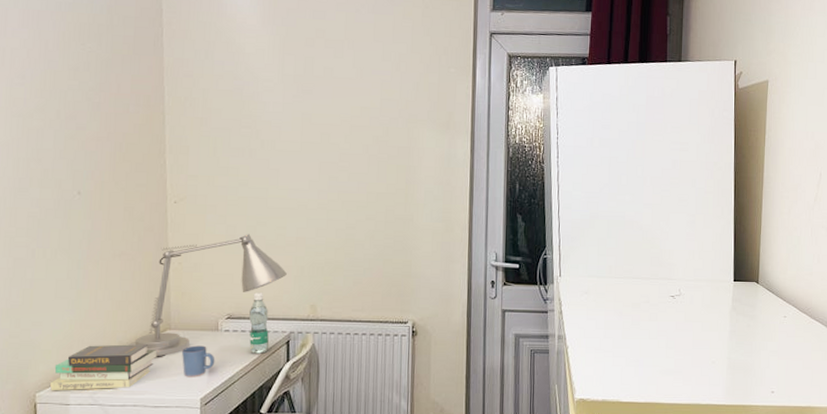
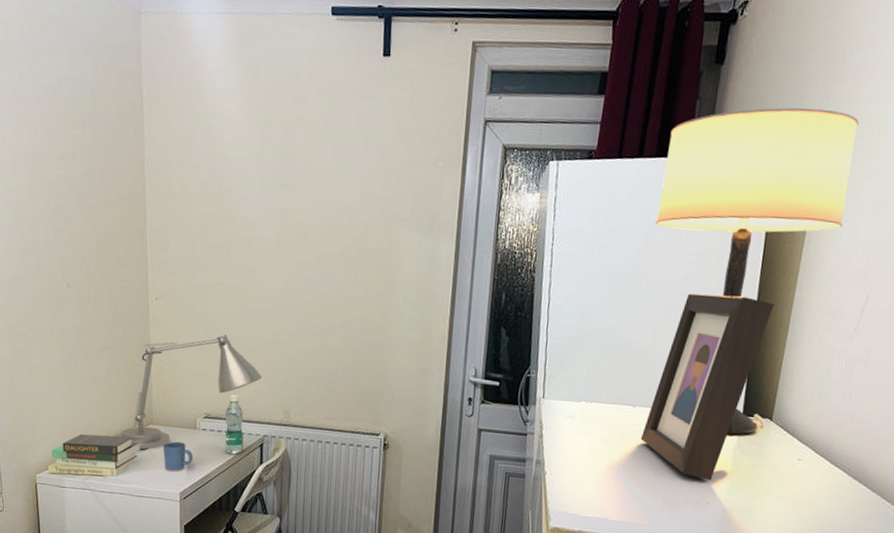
table lamp: none [643,22,795,297] -> present [655,107,859,434]
picture frame: none [649,177,748,342] -> present [640,293,774,481]

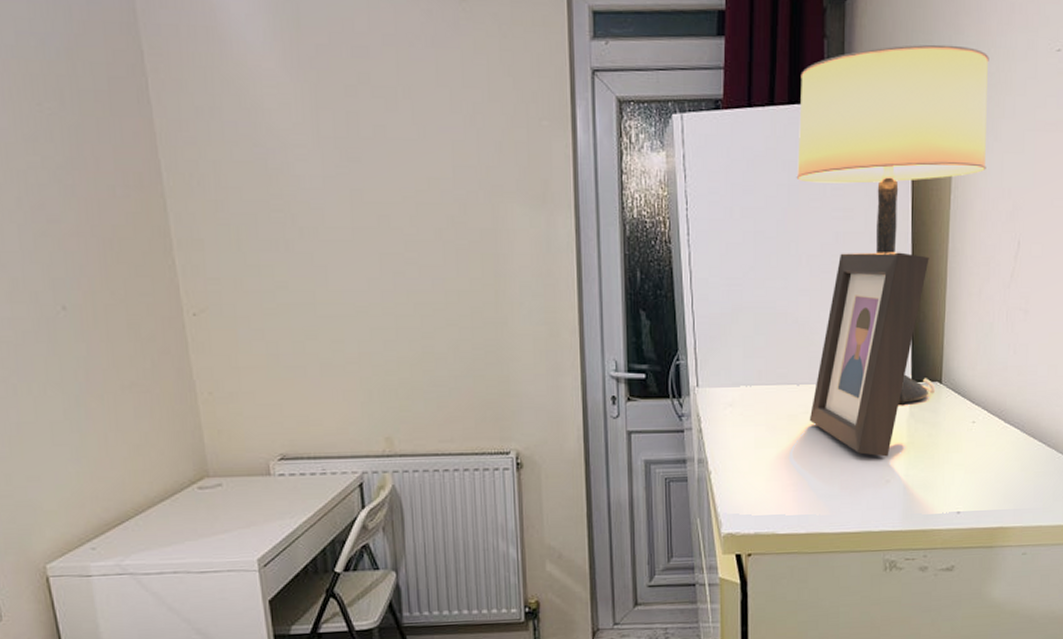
books: present [48,433,141,477] -> none [63,497,196,561]
desk lamp: present [114,334,262,450] -> none [156,351,351,512]
mug: present [162,441,194,472] -> none [226,494,271,535]
bottle: present [225,394,244,455] -> none [308,425,337,501]

